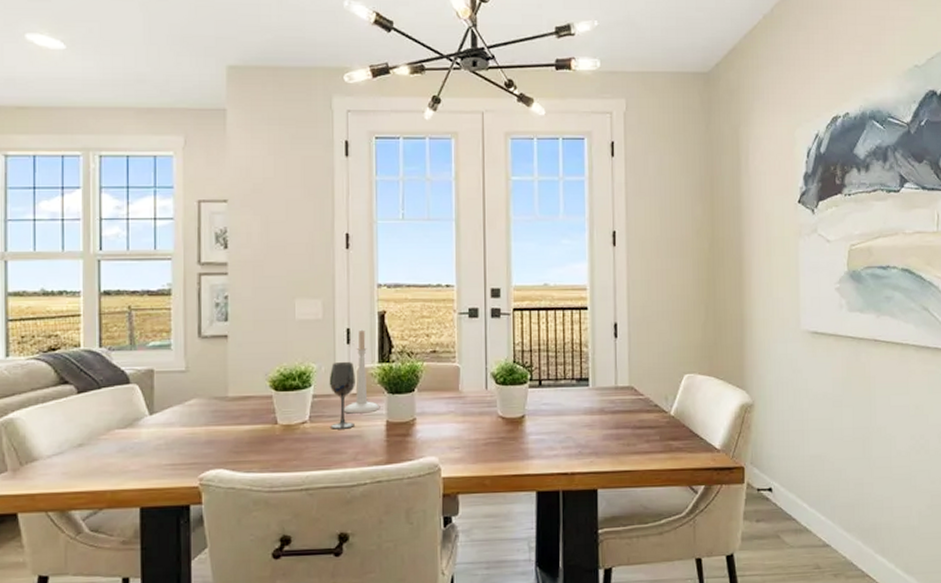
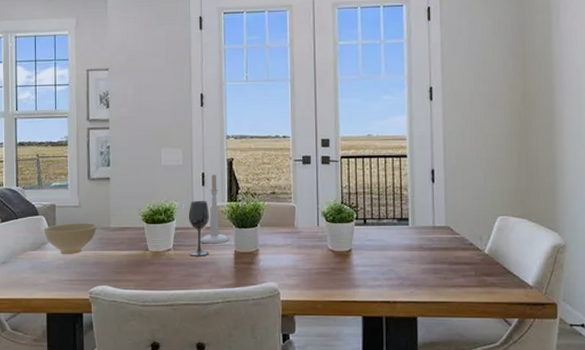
bowl: none [137,391,211,432] -> present [44,223,98,254]

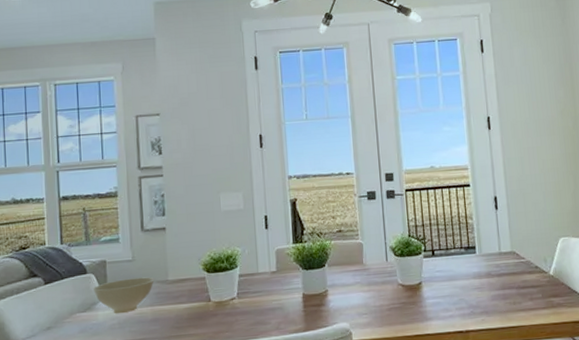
wine glass: present [188,201,210,256] -> none [252,244,276,304]
candlestick: present [200,174,230,244] -> none [265,216,297,289]

